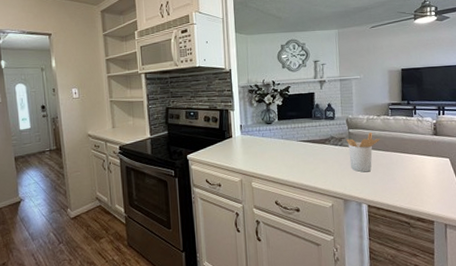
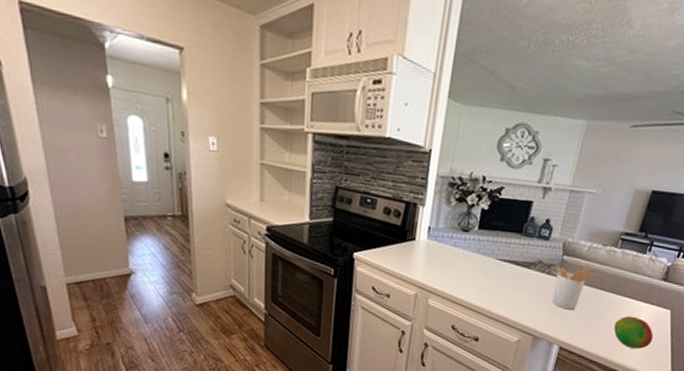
fruit: none [407,168,443,196] -> present [614,315,654,349]

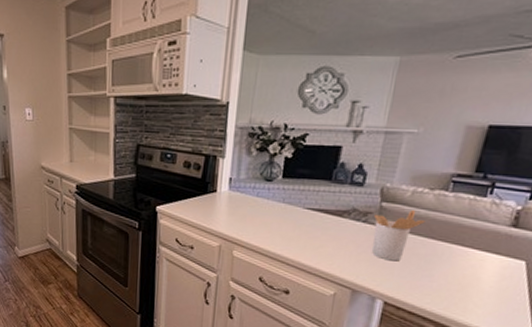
fruit: present [614,315,654,349] -> none [451,267,505,306]

